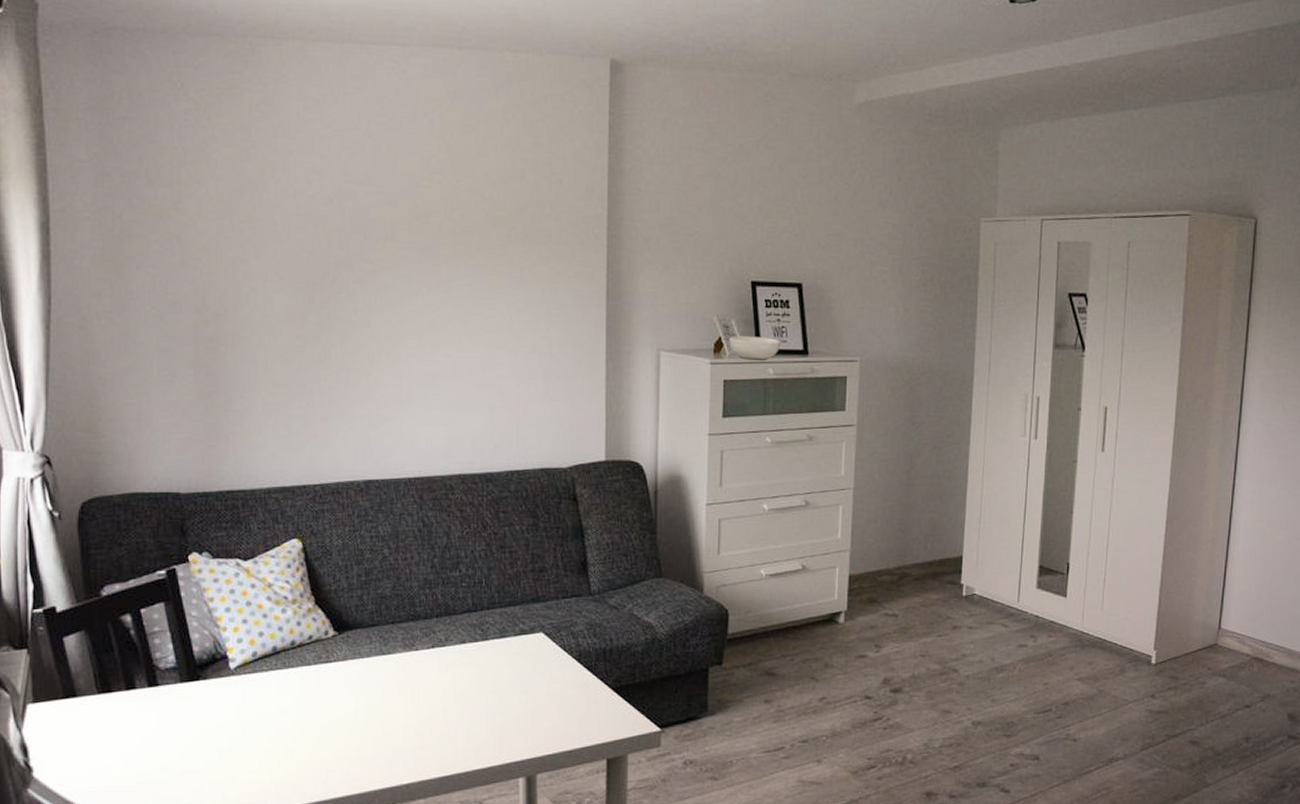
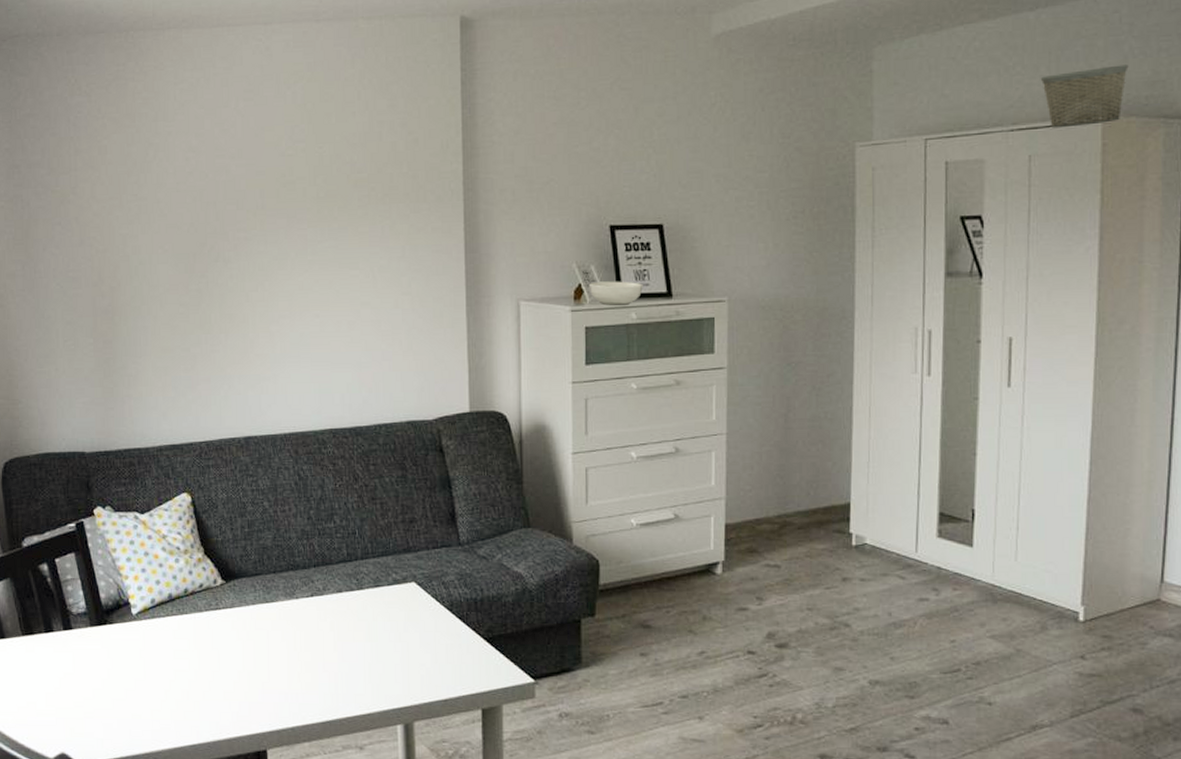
basket: none [1140,166,1213,219] -> present [1040,65,1129,128]

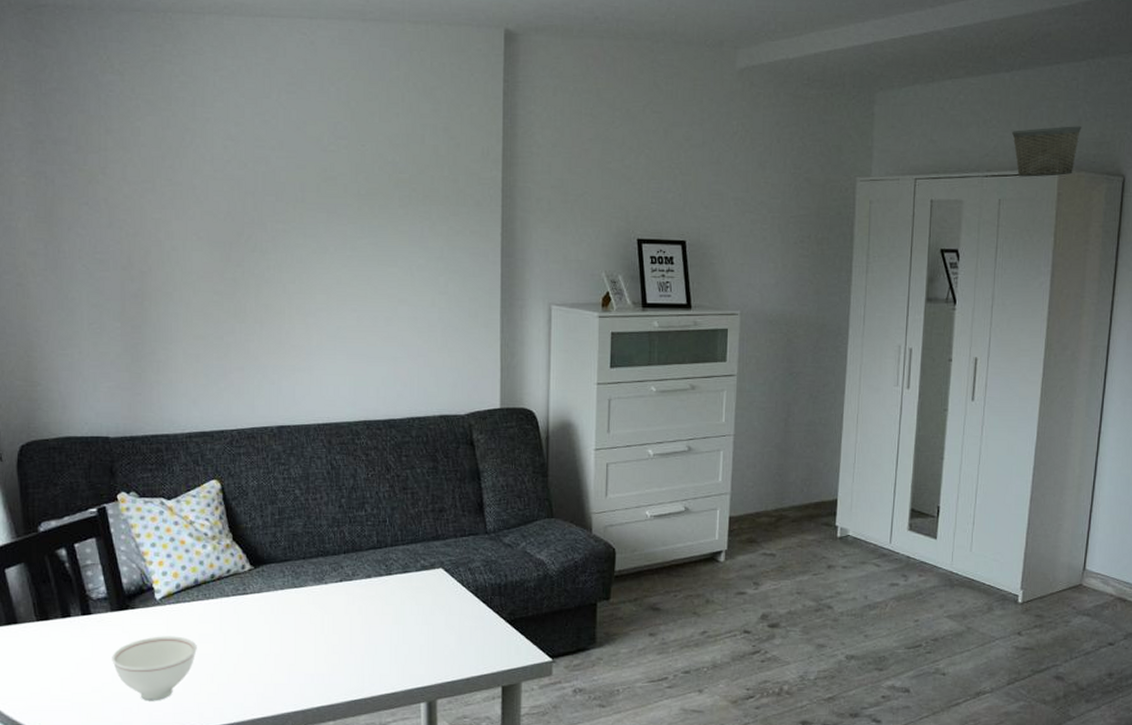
bowl: none [92,651,173,717] -> present [112,636,197,700]
bowl: present [588,281,643,307] -> none [616,291,665,315]

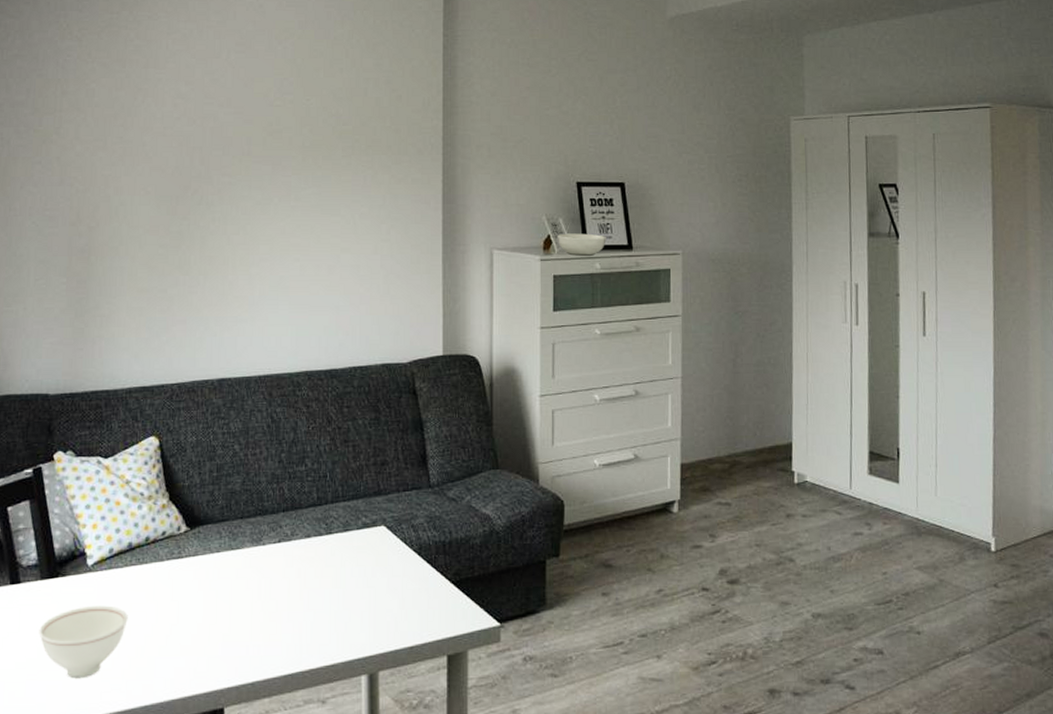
bowl: none [616,291,665,315] -> present [557,233,606,257]
basket: present [1011,126,1082,177] -> none [939,61,1009,112]

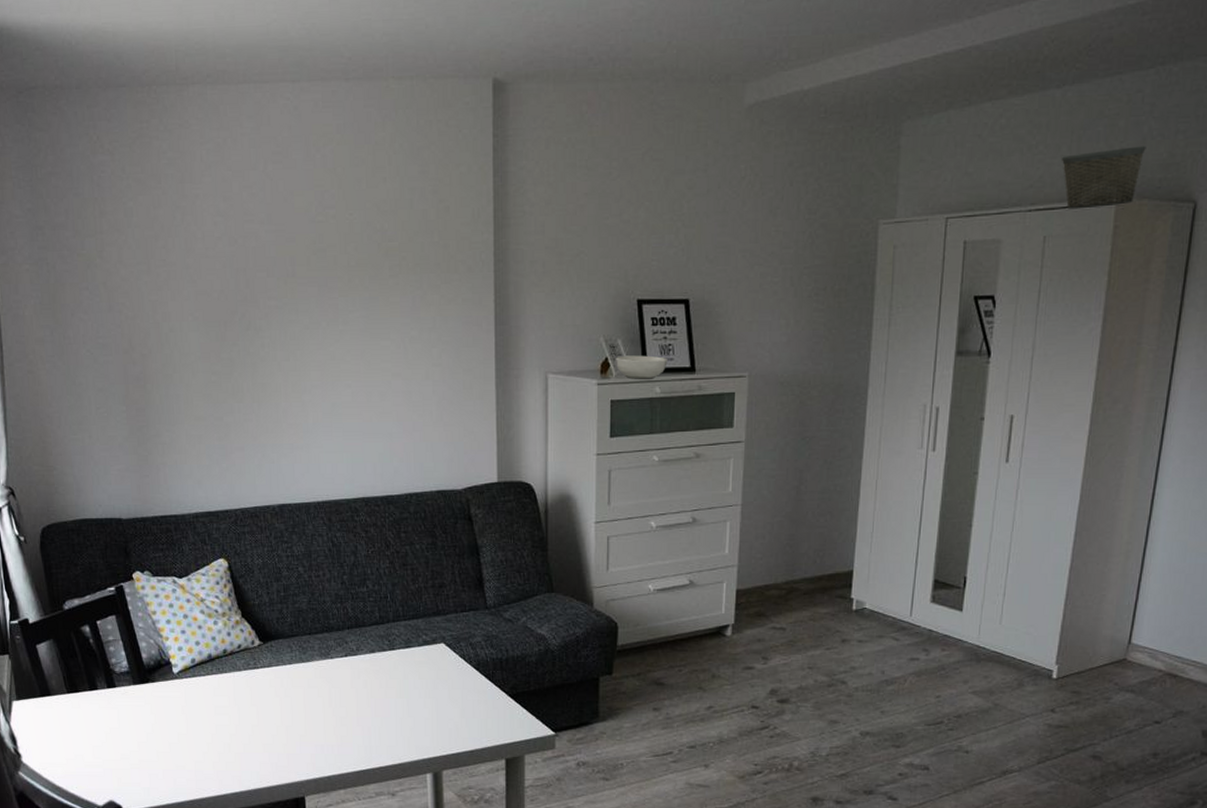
bowl: present [39,605,128,677] -> none [137,708,214,767]
basket: none [939,61,1009,112] -> present [1061,146,1146,210]

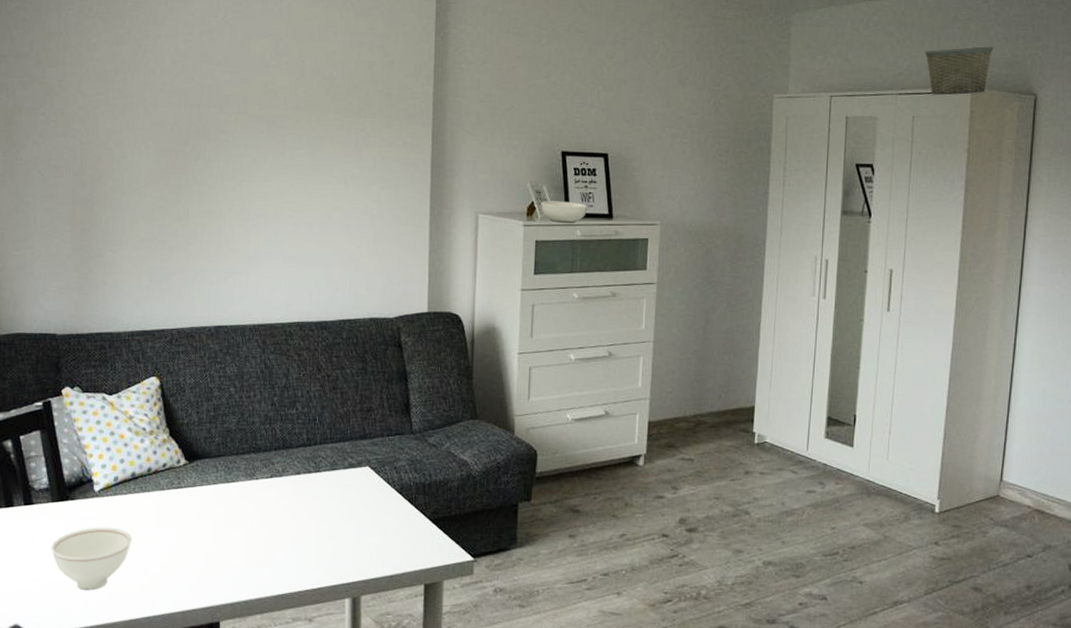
bowl: none [137,708,214,767] -> present [51,527,132,590]

